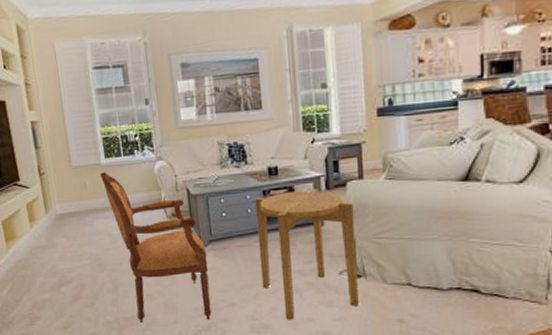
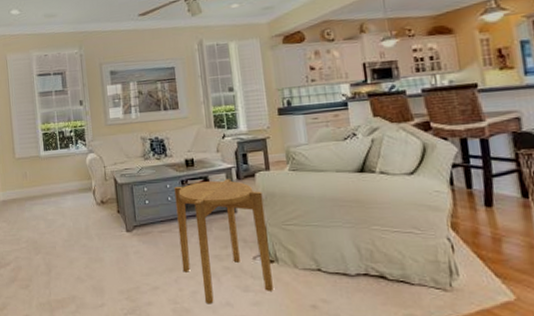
armchair: present [100,172,212,324] -> none [39,163,136,306]

